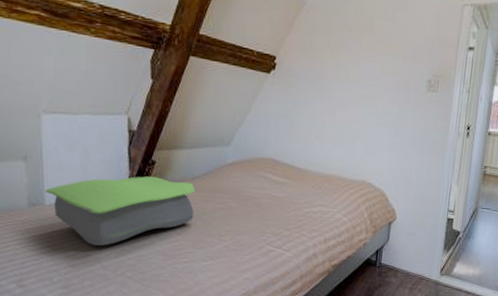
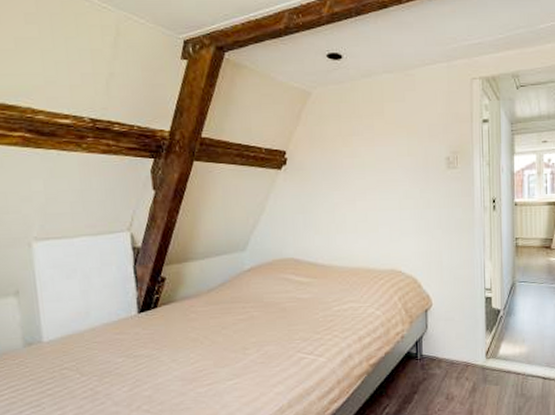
cushion: present [45,176,195,246] -> none [41,294,214,380]

